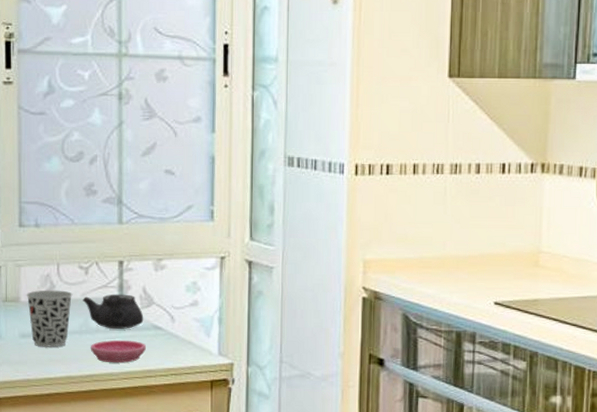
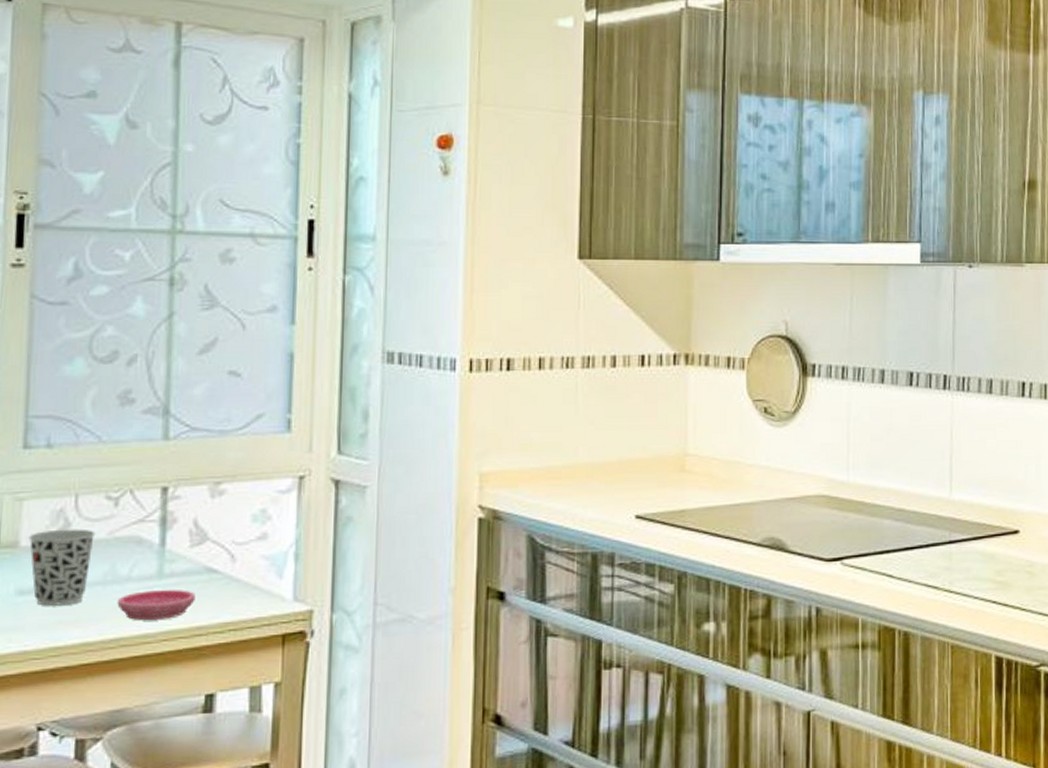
teapot: present [83,294,144,330] -> none [109,529,194,576]

